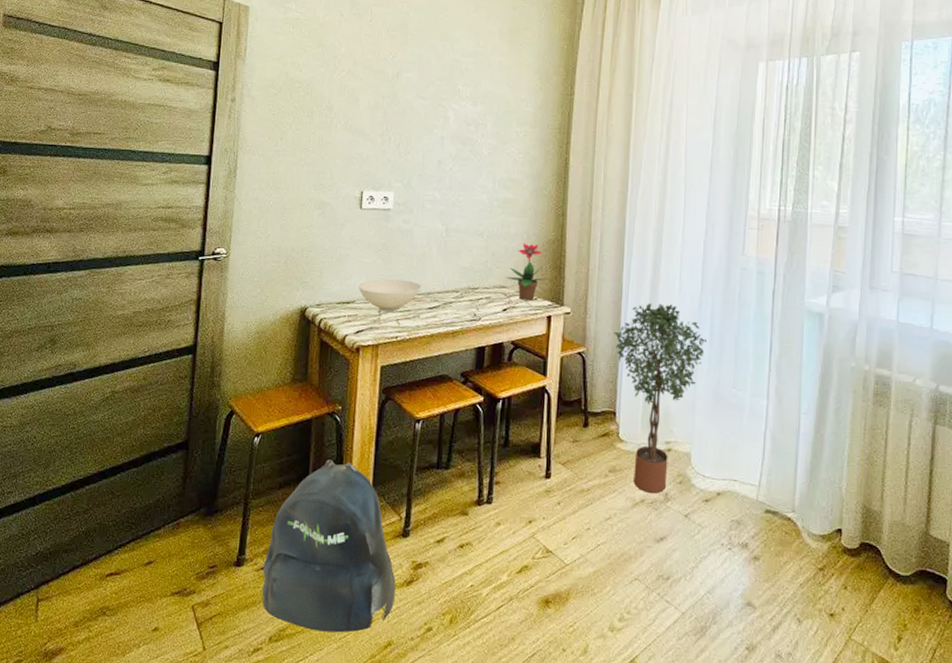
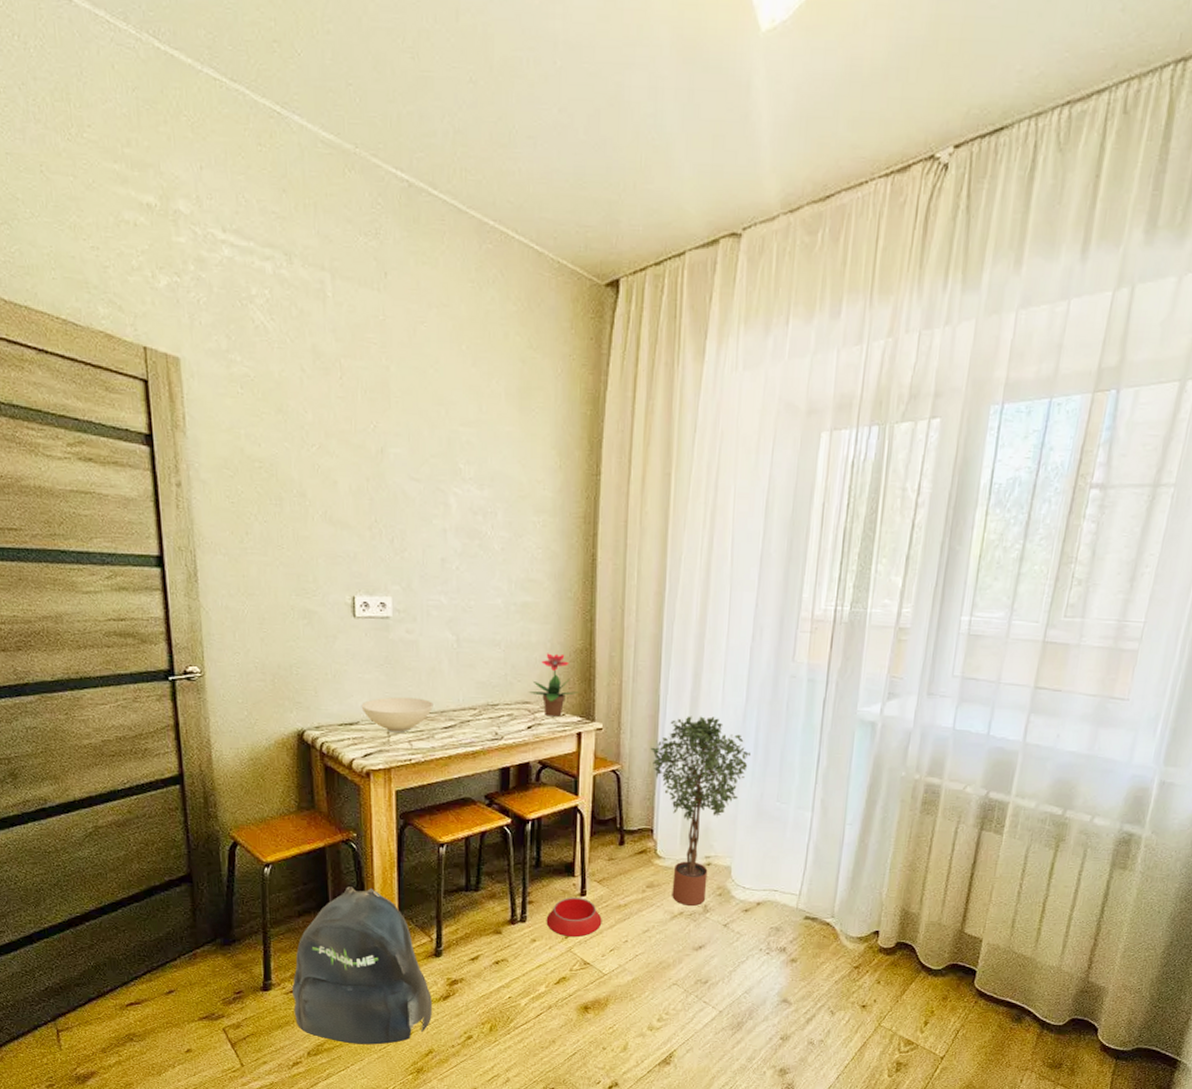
pet bowl: none [511,479,566,522] -> present [546,898,602,937]

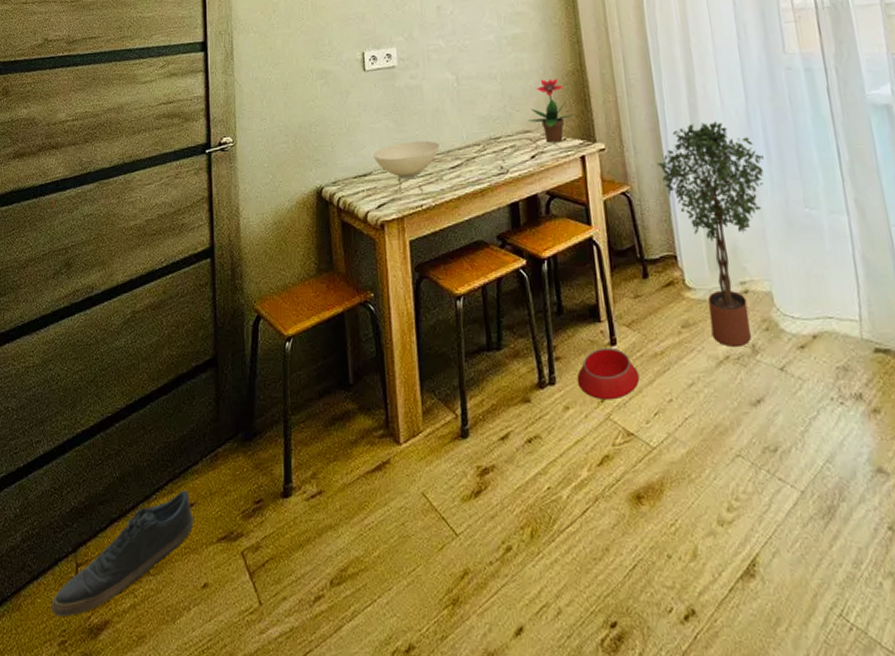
shoe: none [35,980,175,1067] -> present [51,490,194,616]
backpack: present [292,887,432,1045] -> none [313,357,464,566]

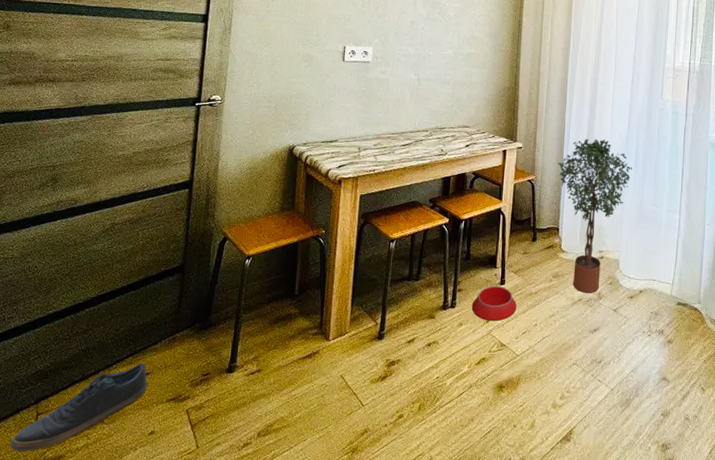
bowl: present [373,140,440,179] -> none [340,121,396,149]
potted flower: present [529,78,578,143] -> none [469,90,507,138]

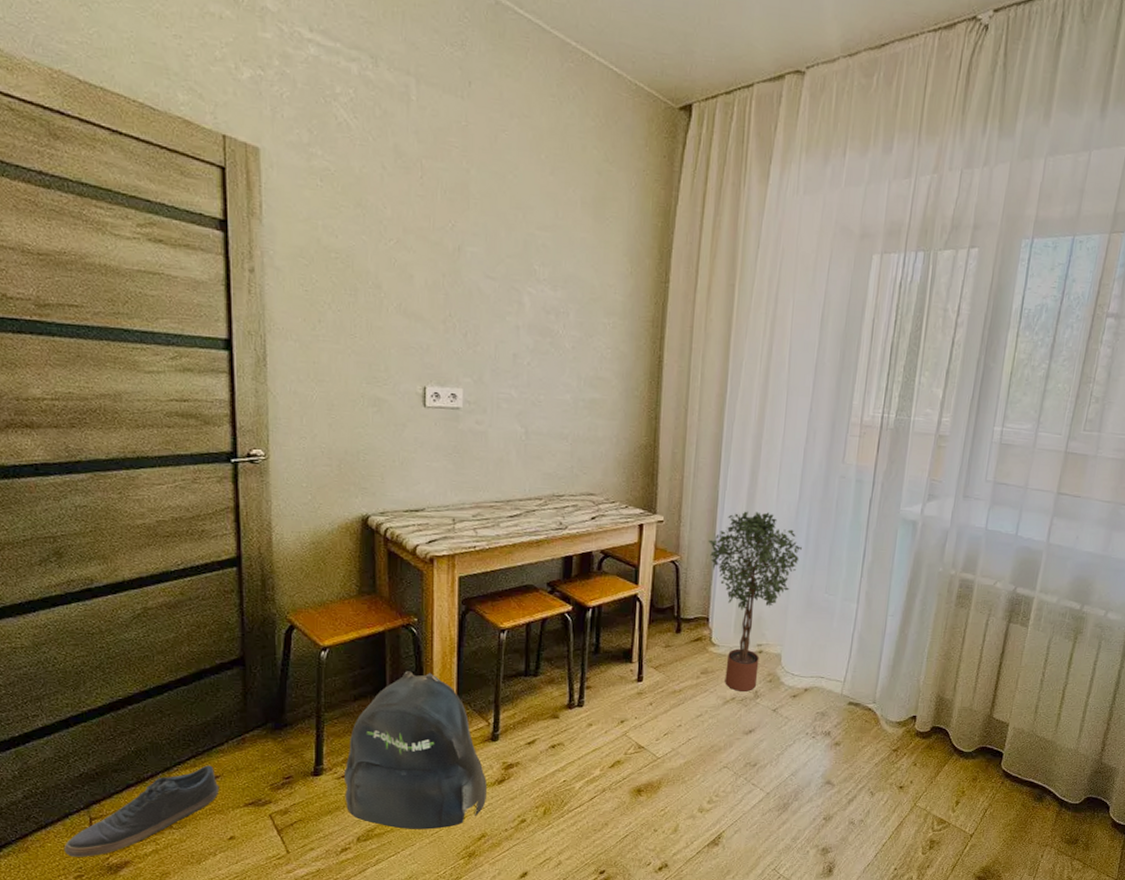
backpack: none [251,276,372,425] -> present [345,671,487,830]
pet bowl: present [471,286,517,321] -> none [603,683,657,721]

